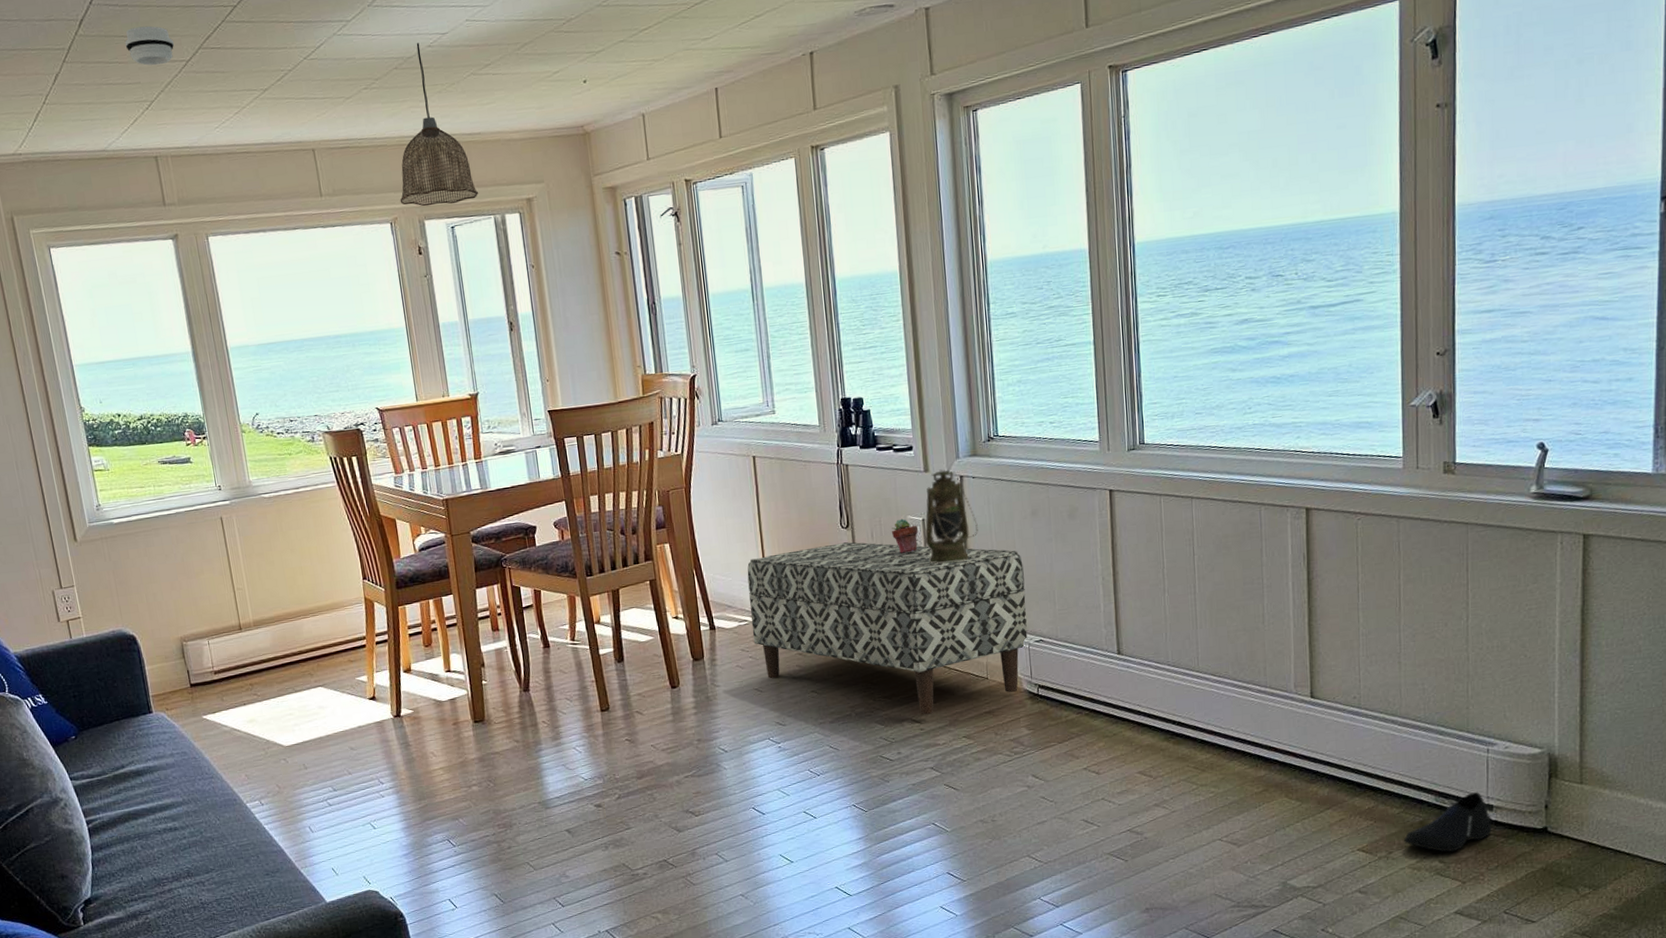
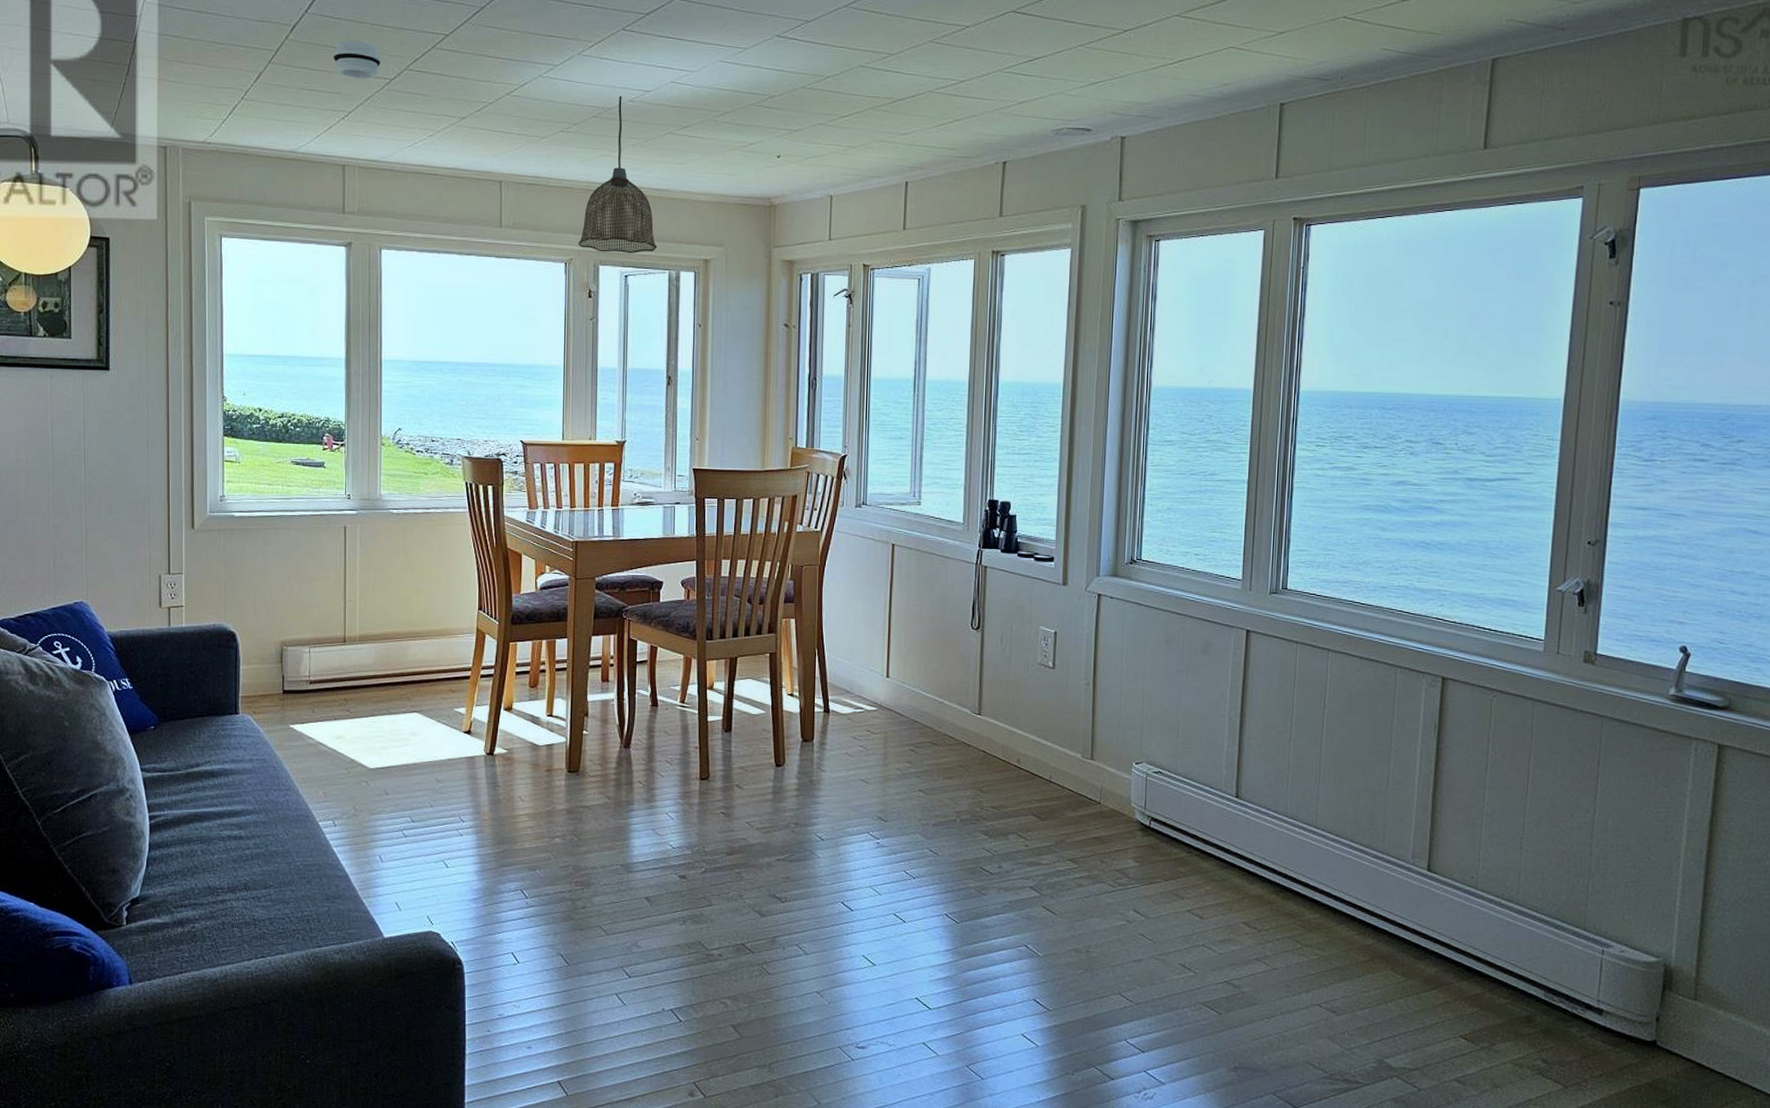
bench: present [747,542,1028,715] -> none [866,644,1151,832]
potted succulent: present [892,518,918,554] -> none [1022,628,1048,664]
lantern: present [924,469,978,564] -> none [1054,584,1110,680]
shoe: present [1403,792,1493,852] -> none [1507,993,1601,1052]

